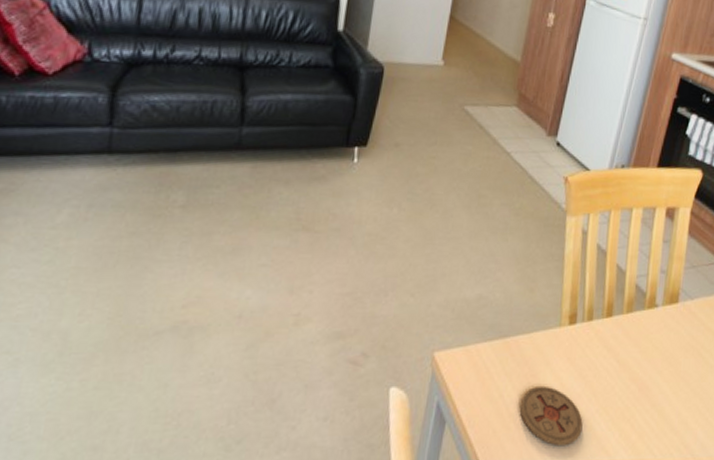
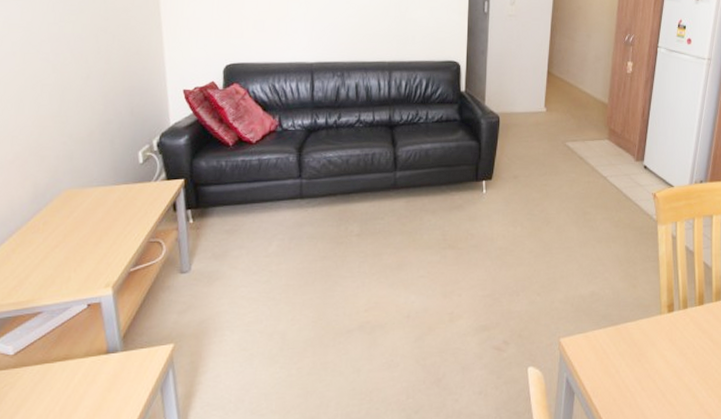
coaster: present [519,387,583,447] -> none [633,363,687,411]

